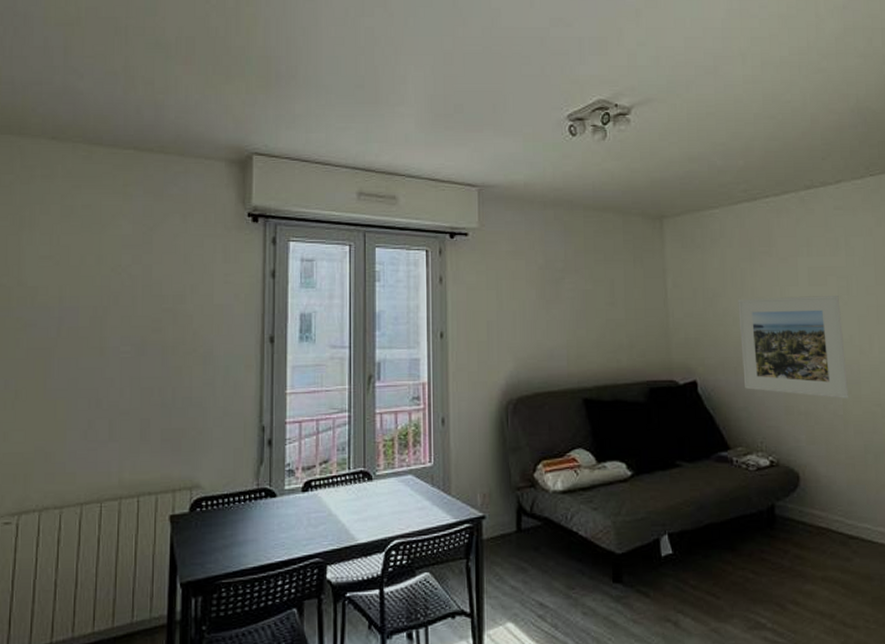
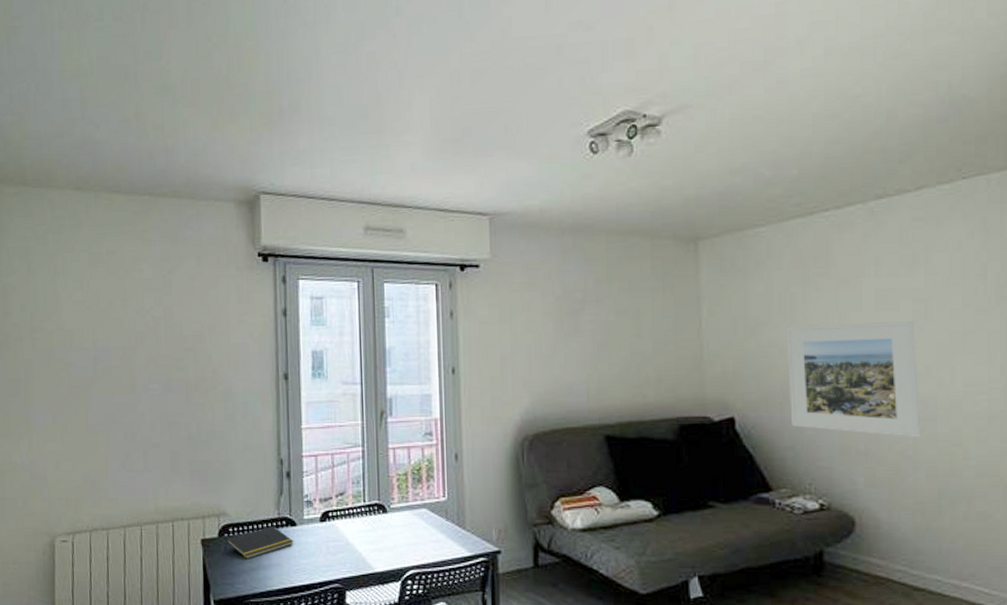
notepad: none [196,498,273,536] -> present [225,526,294,559]

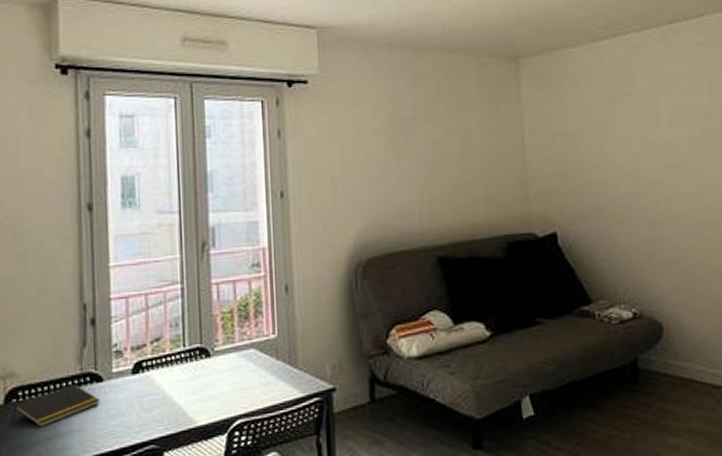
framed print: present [786,320,922,437] -> none [598,135,713,245]

